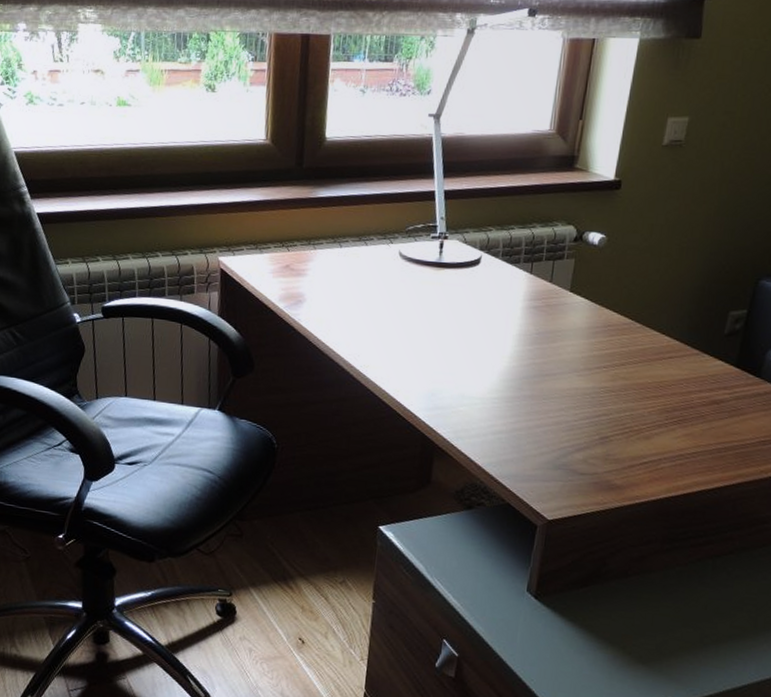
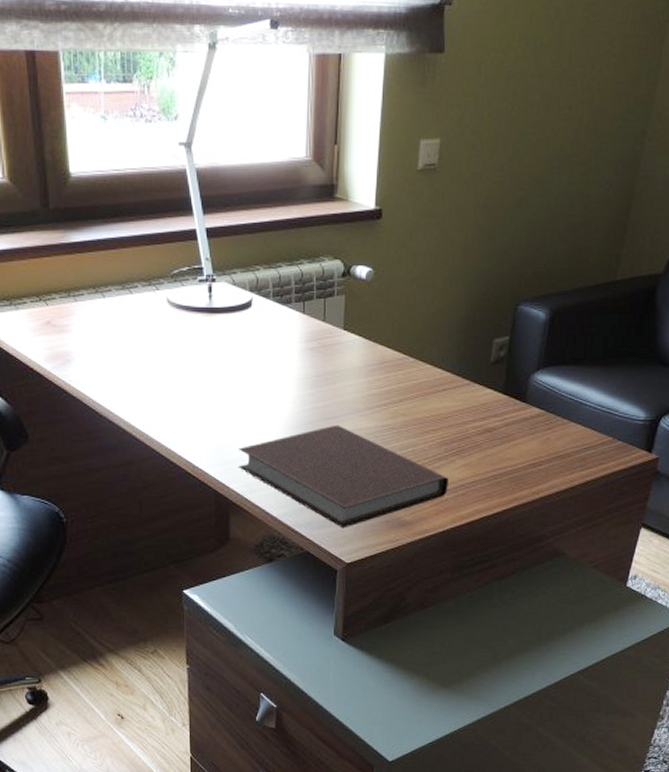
notebook: none [449,382,667,485] -> present [238,424,448,528]

